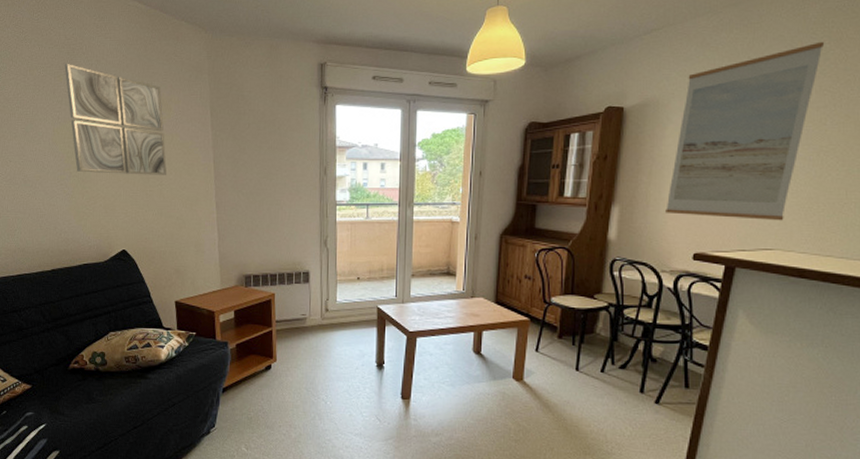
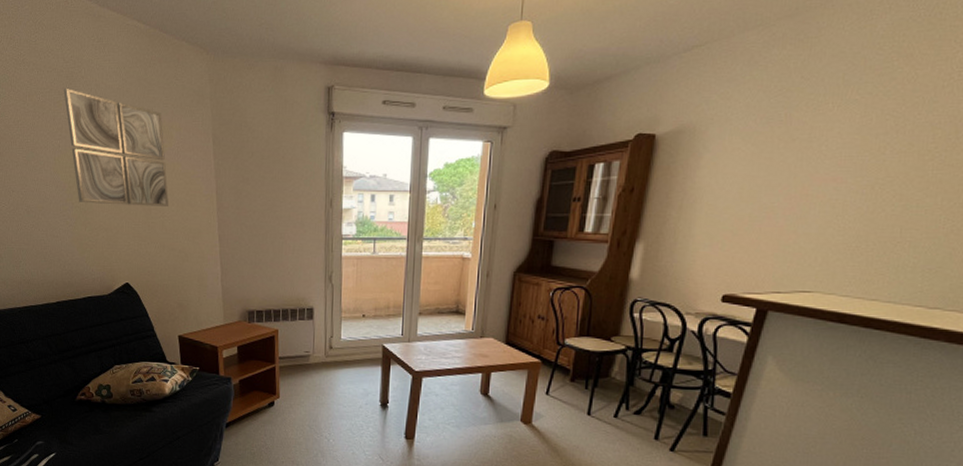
wall art: present [666,41,825,221] -> none [695,58,893,261]

